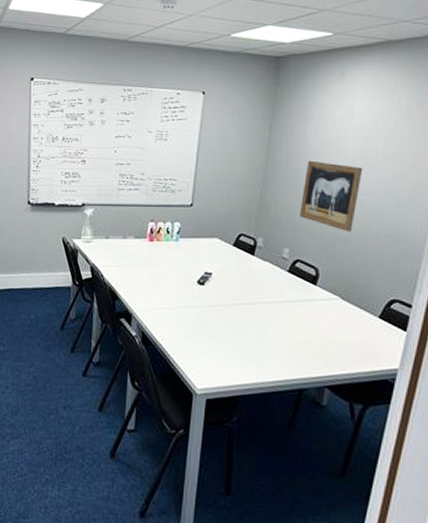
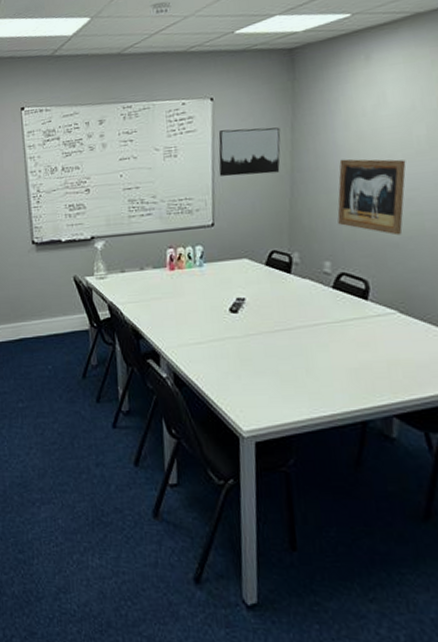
wall art: none [202,122,260,165] -> present [218,127,281,177]

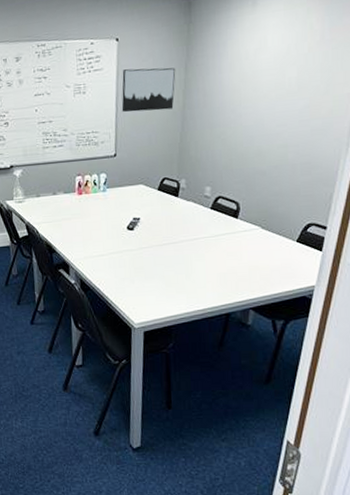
wall art: present [337,159,406,236] -> none [219,97,278,165]

